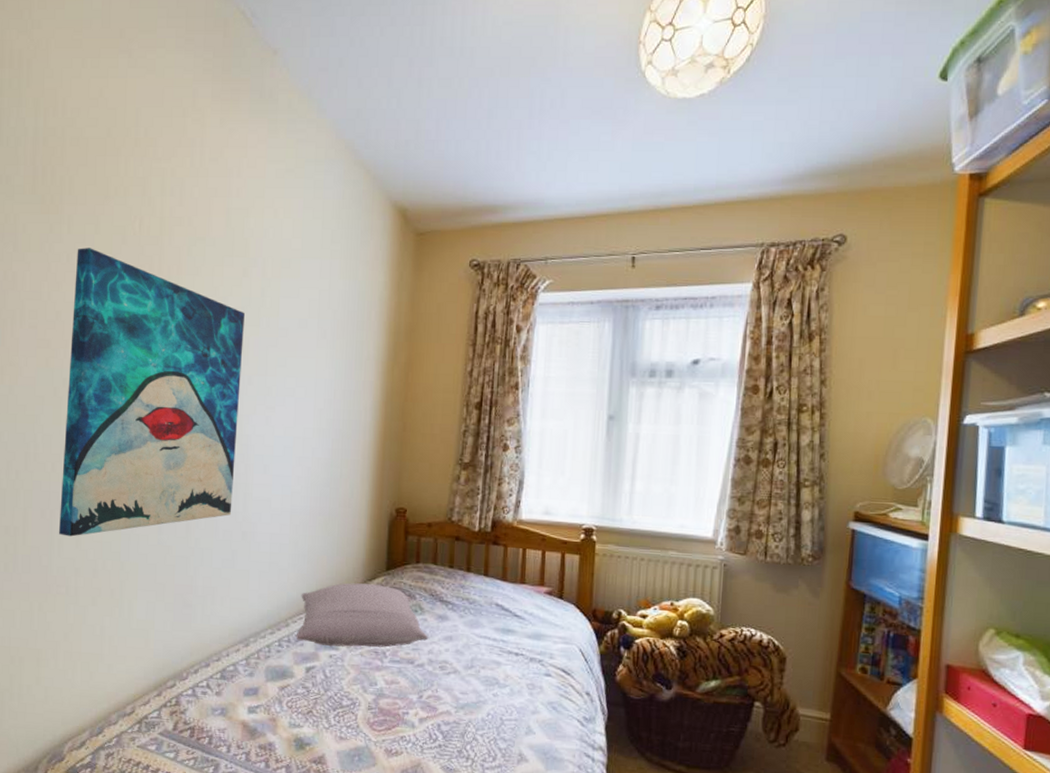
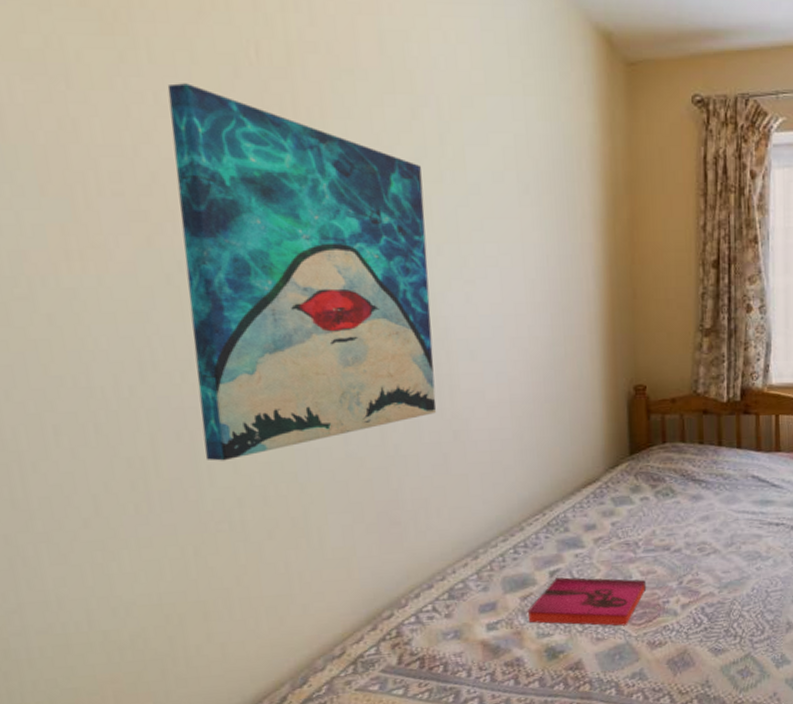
hardback book: none [283,674,390,730] -> present [527,577,647,626]
pillow: present [295,583,429,648] -> none [533,471,684,546]

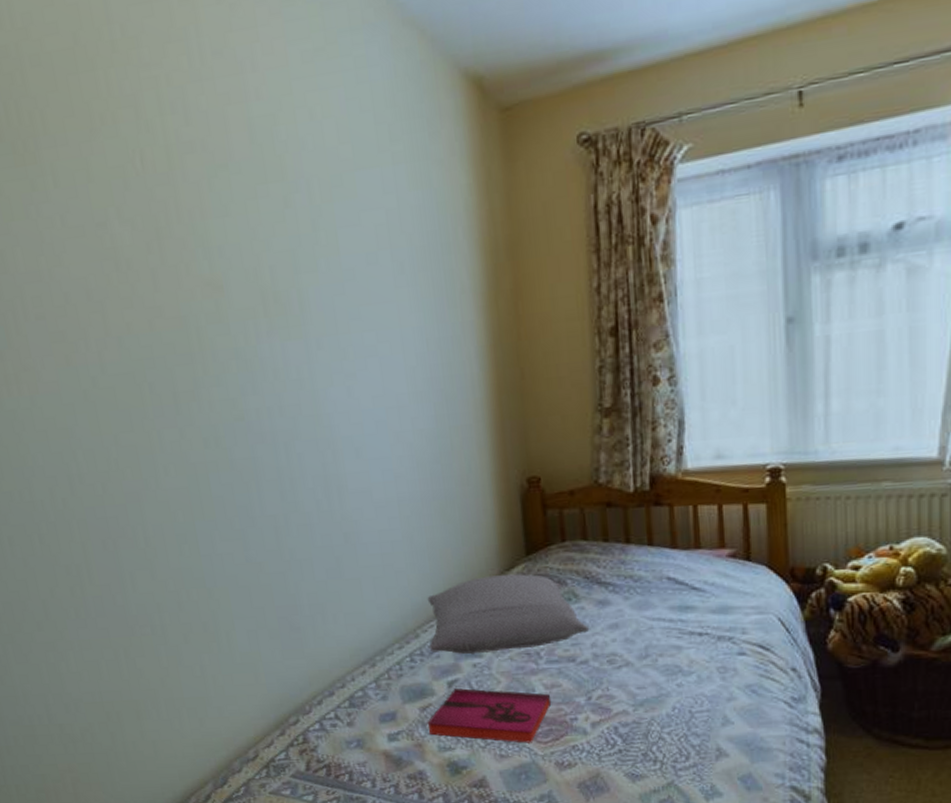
wall art: present [167,83,437,461] -> none [71,202,327,568]
pillow: none [533,471,684,546] -> present [427,574,590,655]

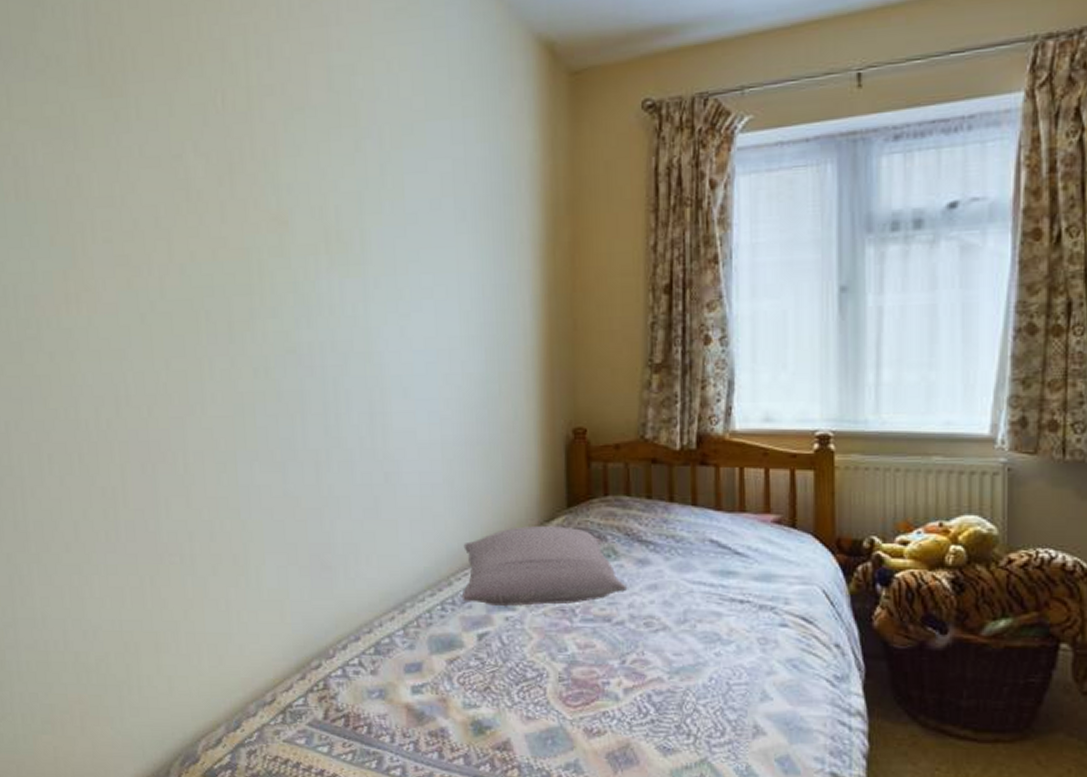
hardback book: present [427,688,552,743] -> none [453,642,584,706]

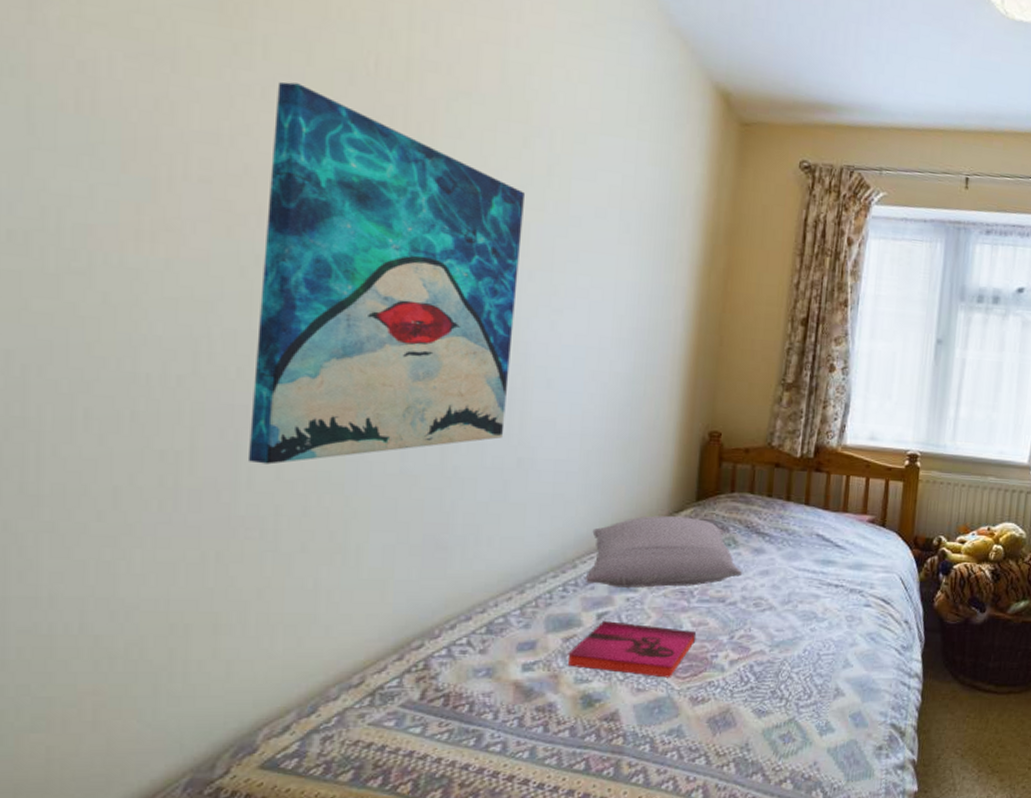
wall art: none [150,135,369,494] -> present [247,81,525,465]
hardback book: none [453,642,584,706] -> present [567,621,697,678]

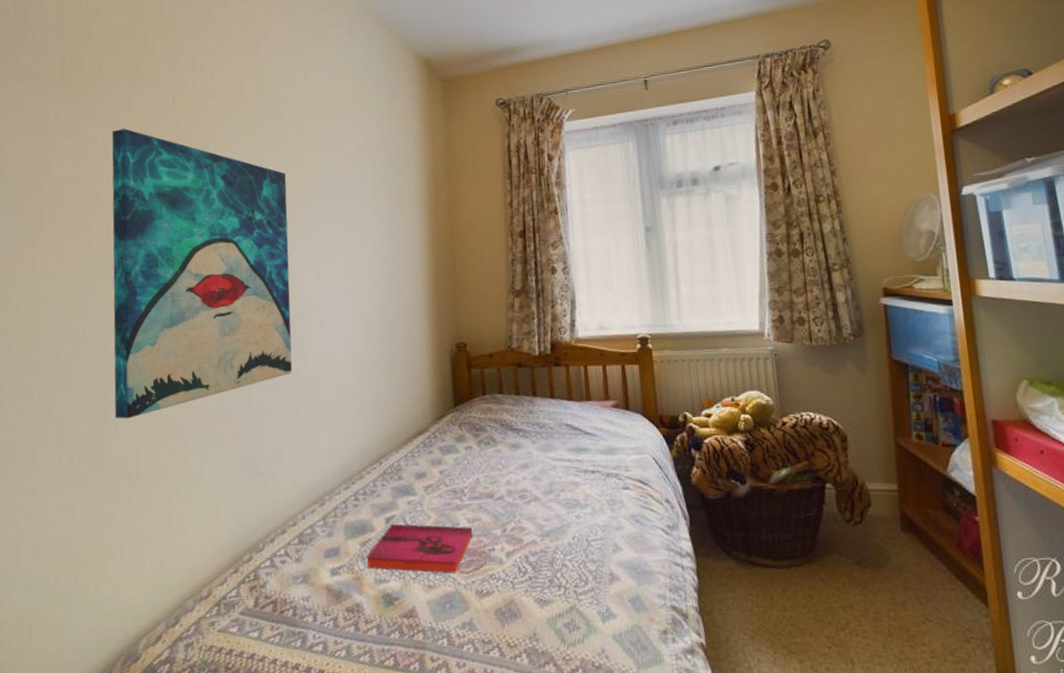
pillow: present [585,515,743,589] -> none [371,422,505,493]

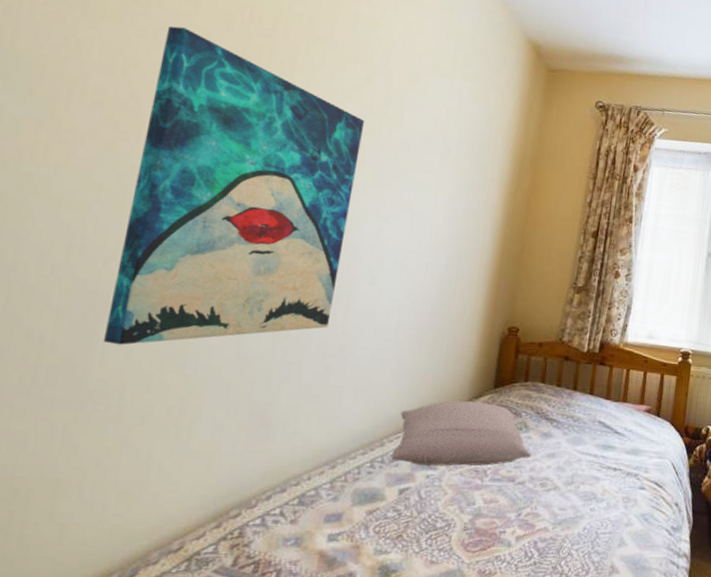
hardback book: present [366,524,473,574] -> none [369,496,488,551]
pillow: none [371,422,505,493] -> present [390,400,532,467]

